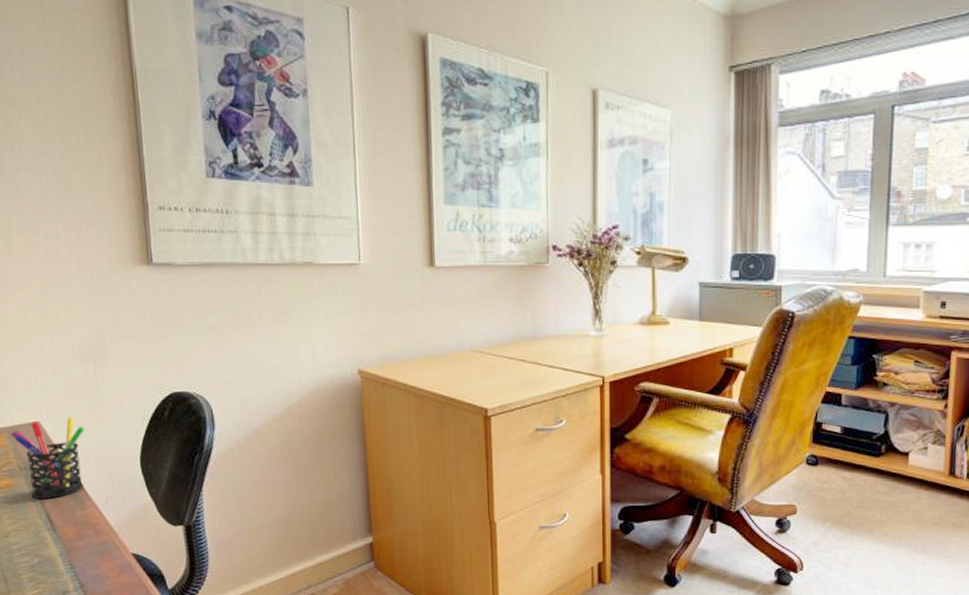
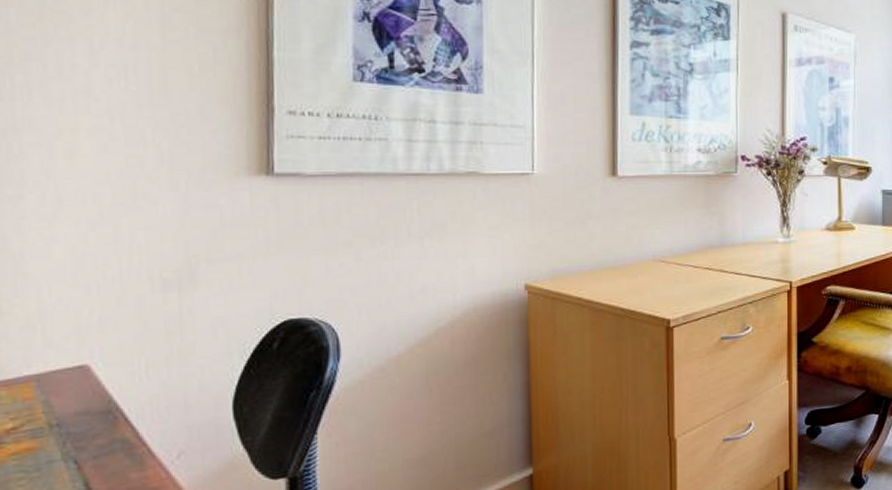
pen holder: present [10,417,84,499] -> none [40,356,155,463]

